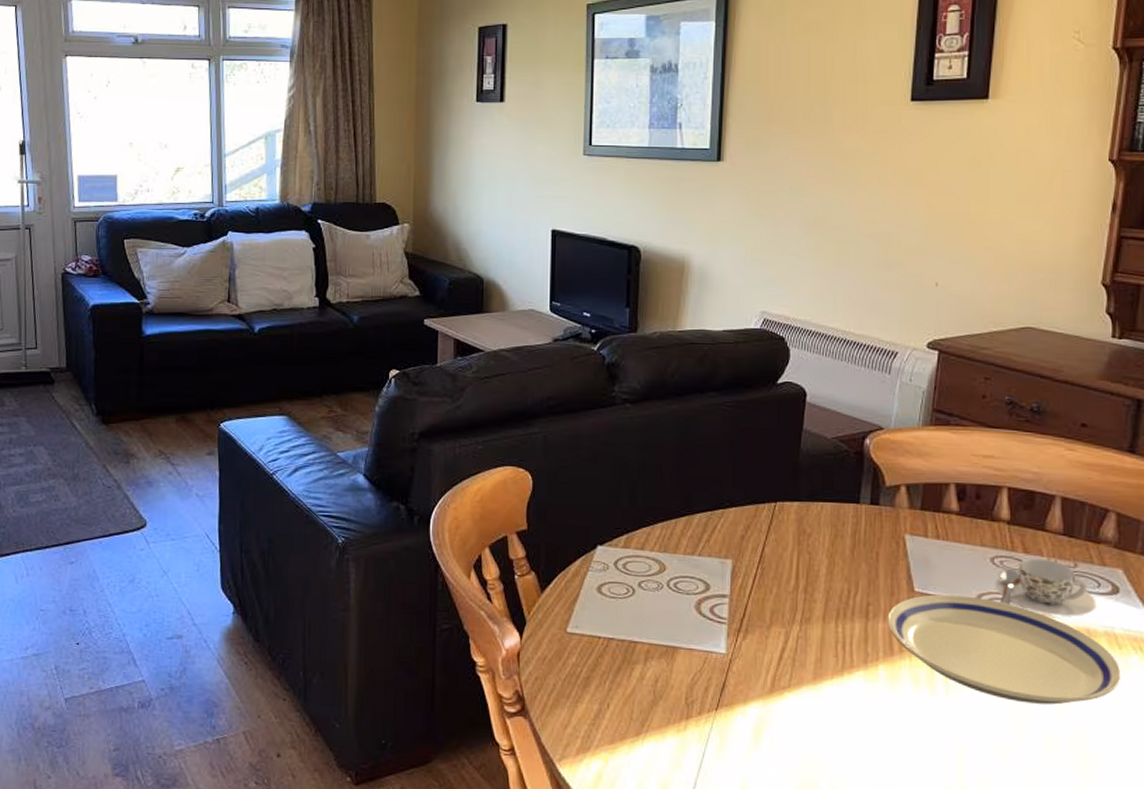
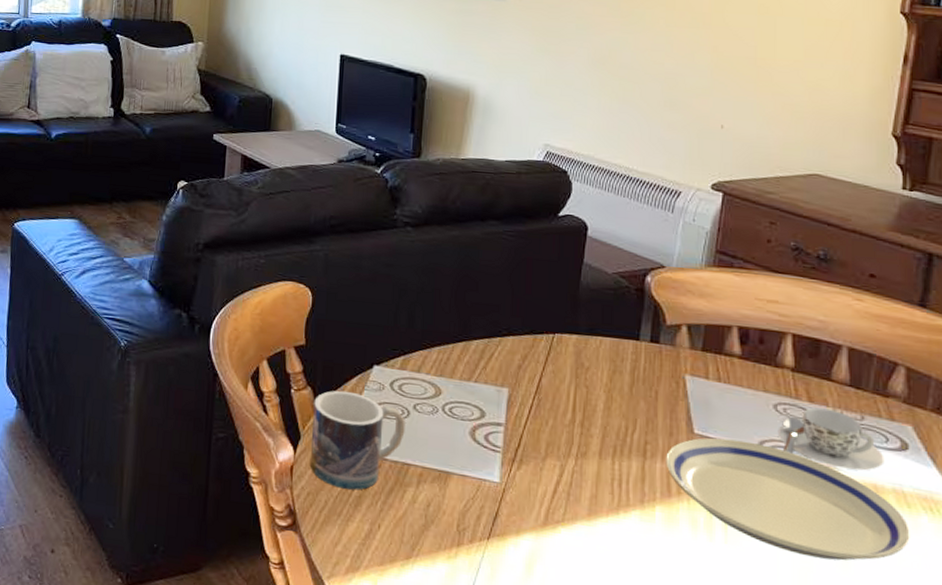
mug: none [536,573,631,672] -> present [309,390,405,490]

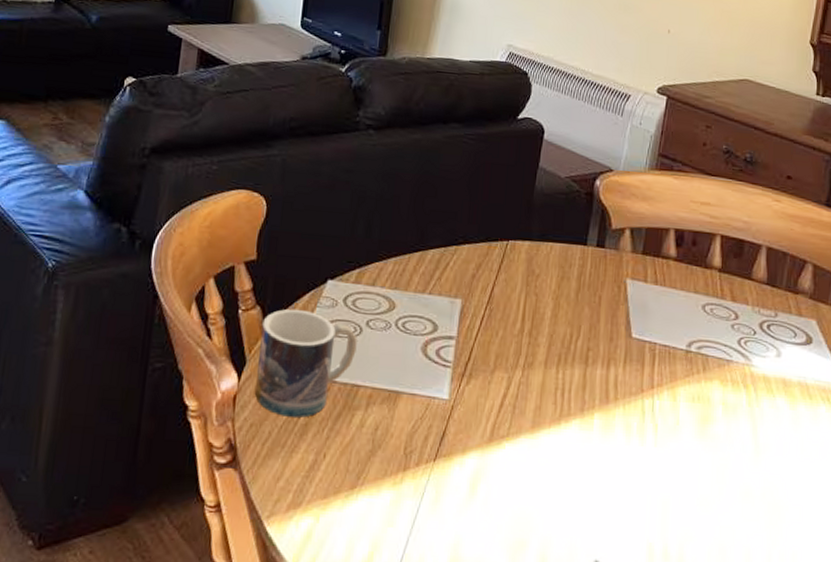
plate: present [666,438,910,561] -> none [605,341,811,455]
teacup: present [777,407,884,471] -> none [704,306,793,366]

